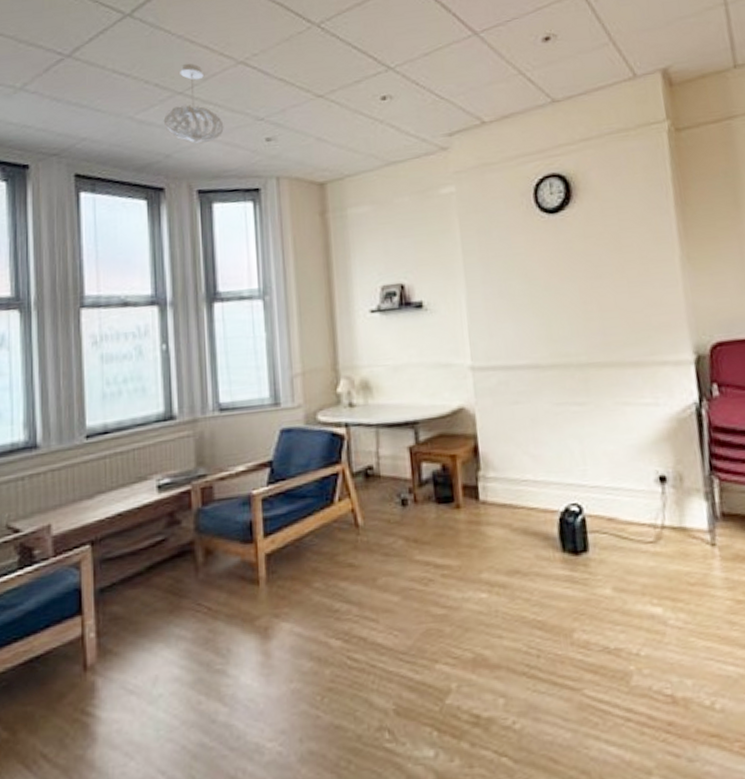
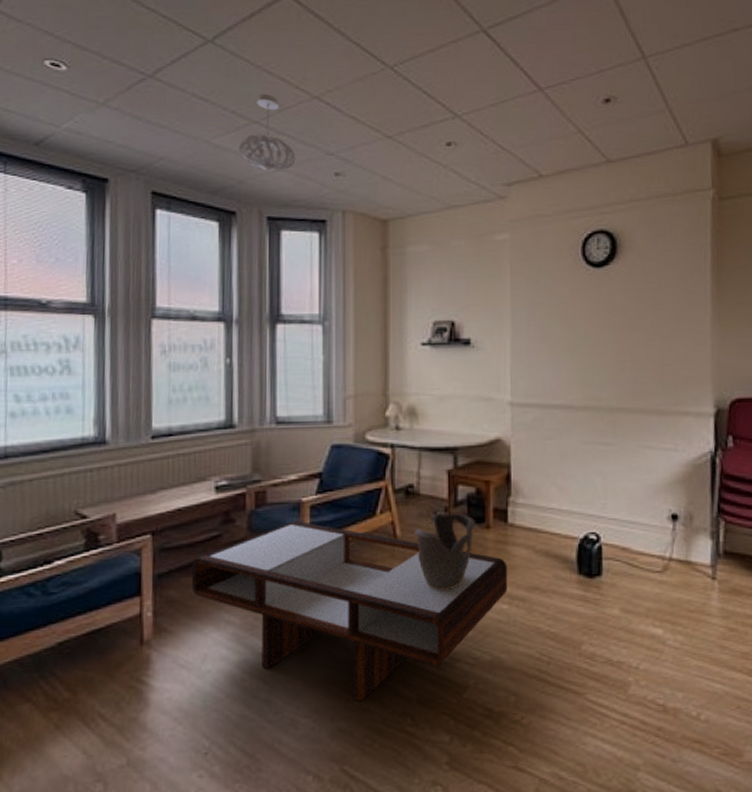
coffee table: none [136,516,486,717] -> present [191,520,508,701]
decorative bowl: none [378,493,445,583] -> present [414,512,476,590]

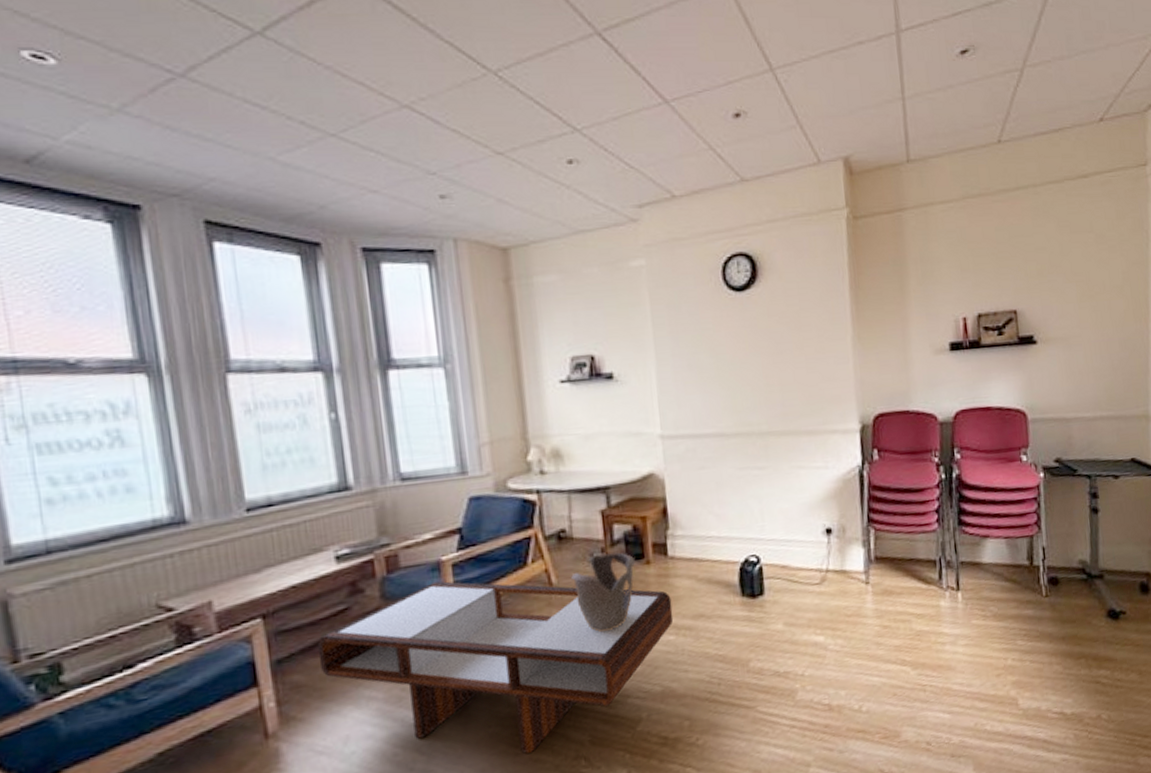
pendant light: present [238,93,296,172] -> none [314,100,390,195]

